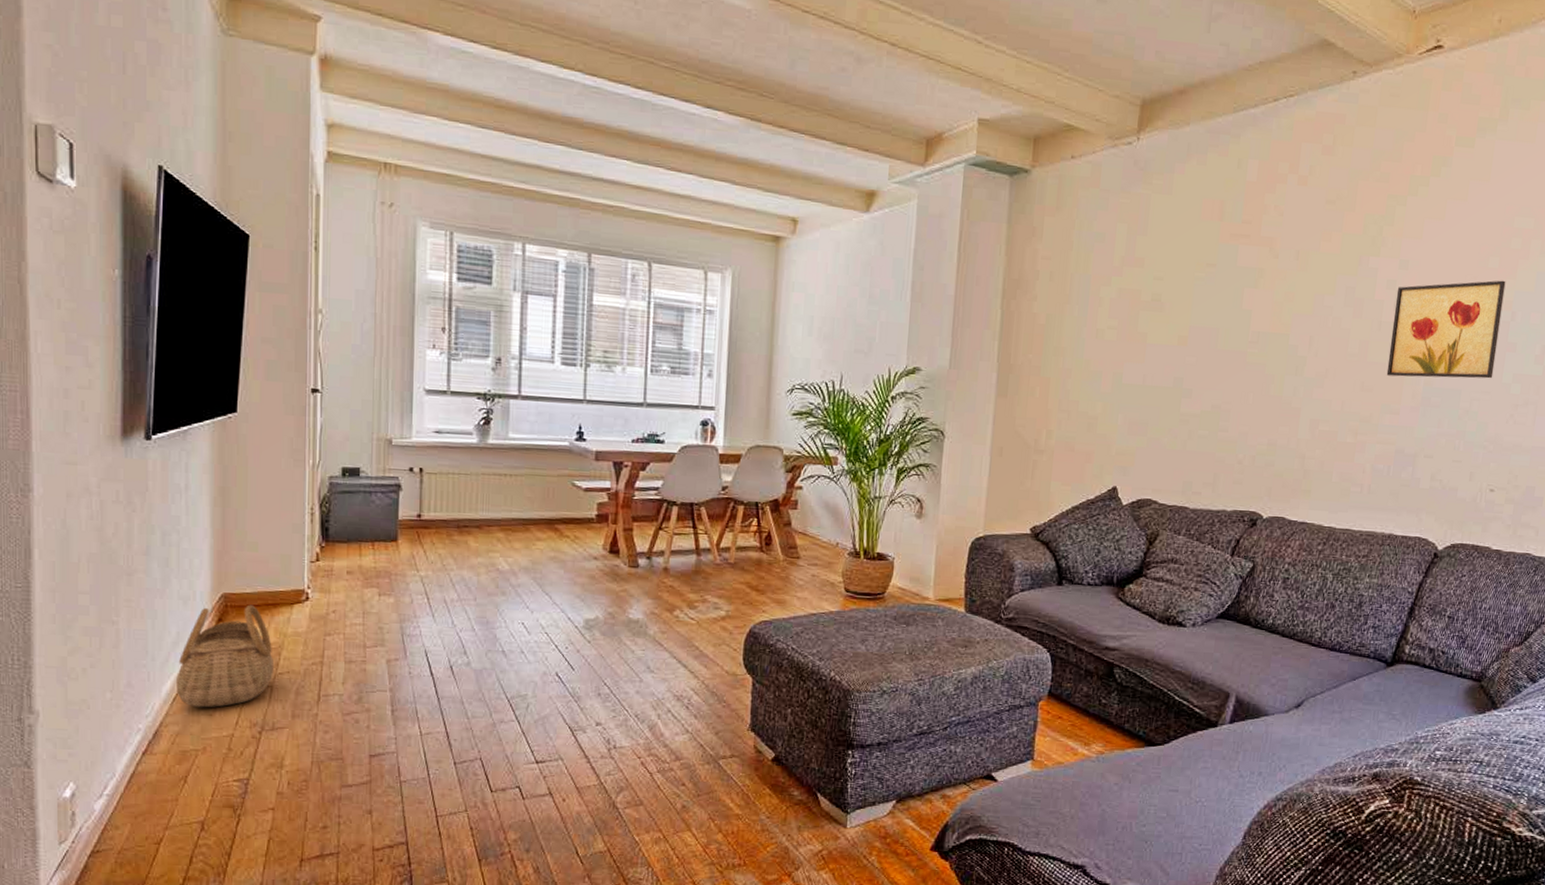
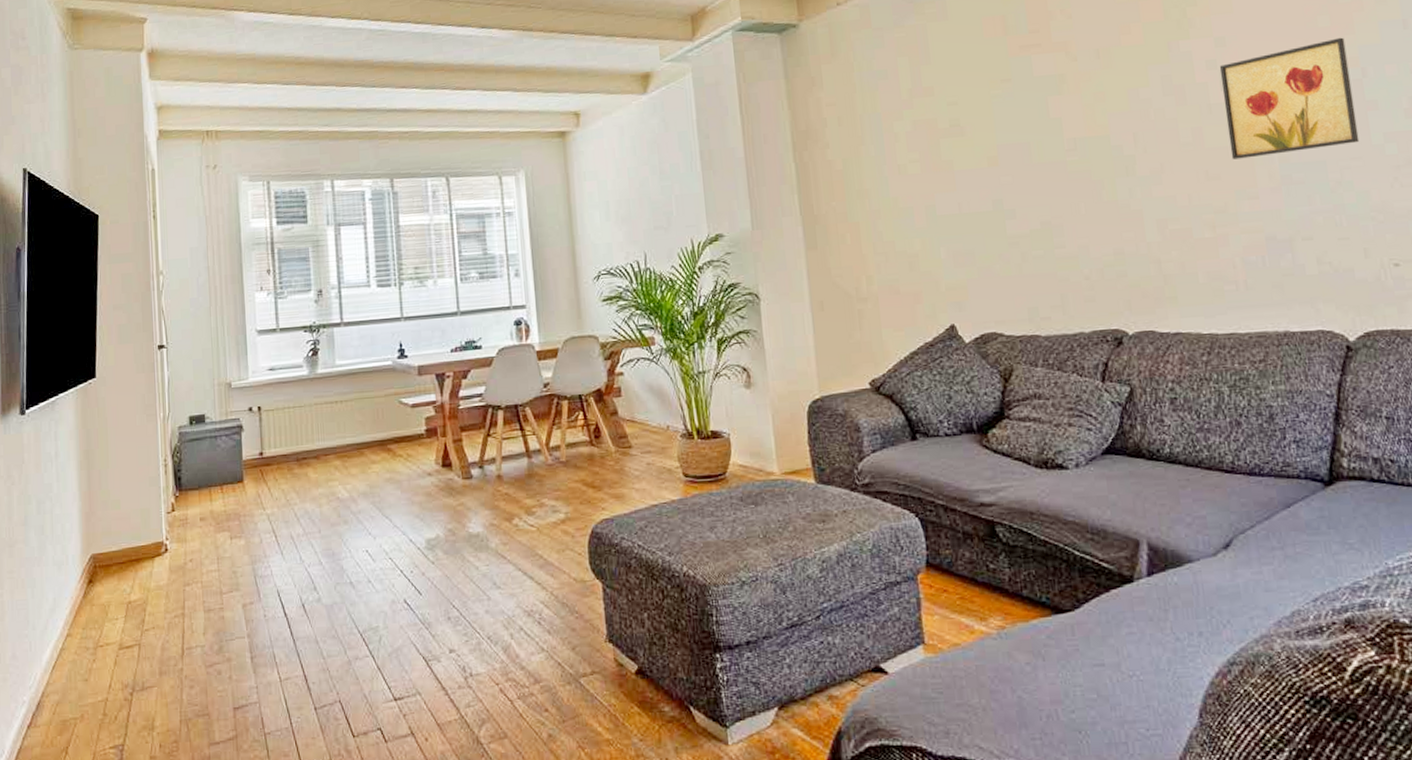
basket: present [176,604,275,708] -> none [55,562,141,674]

